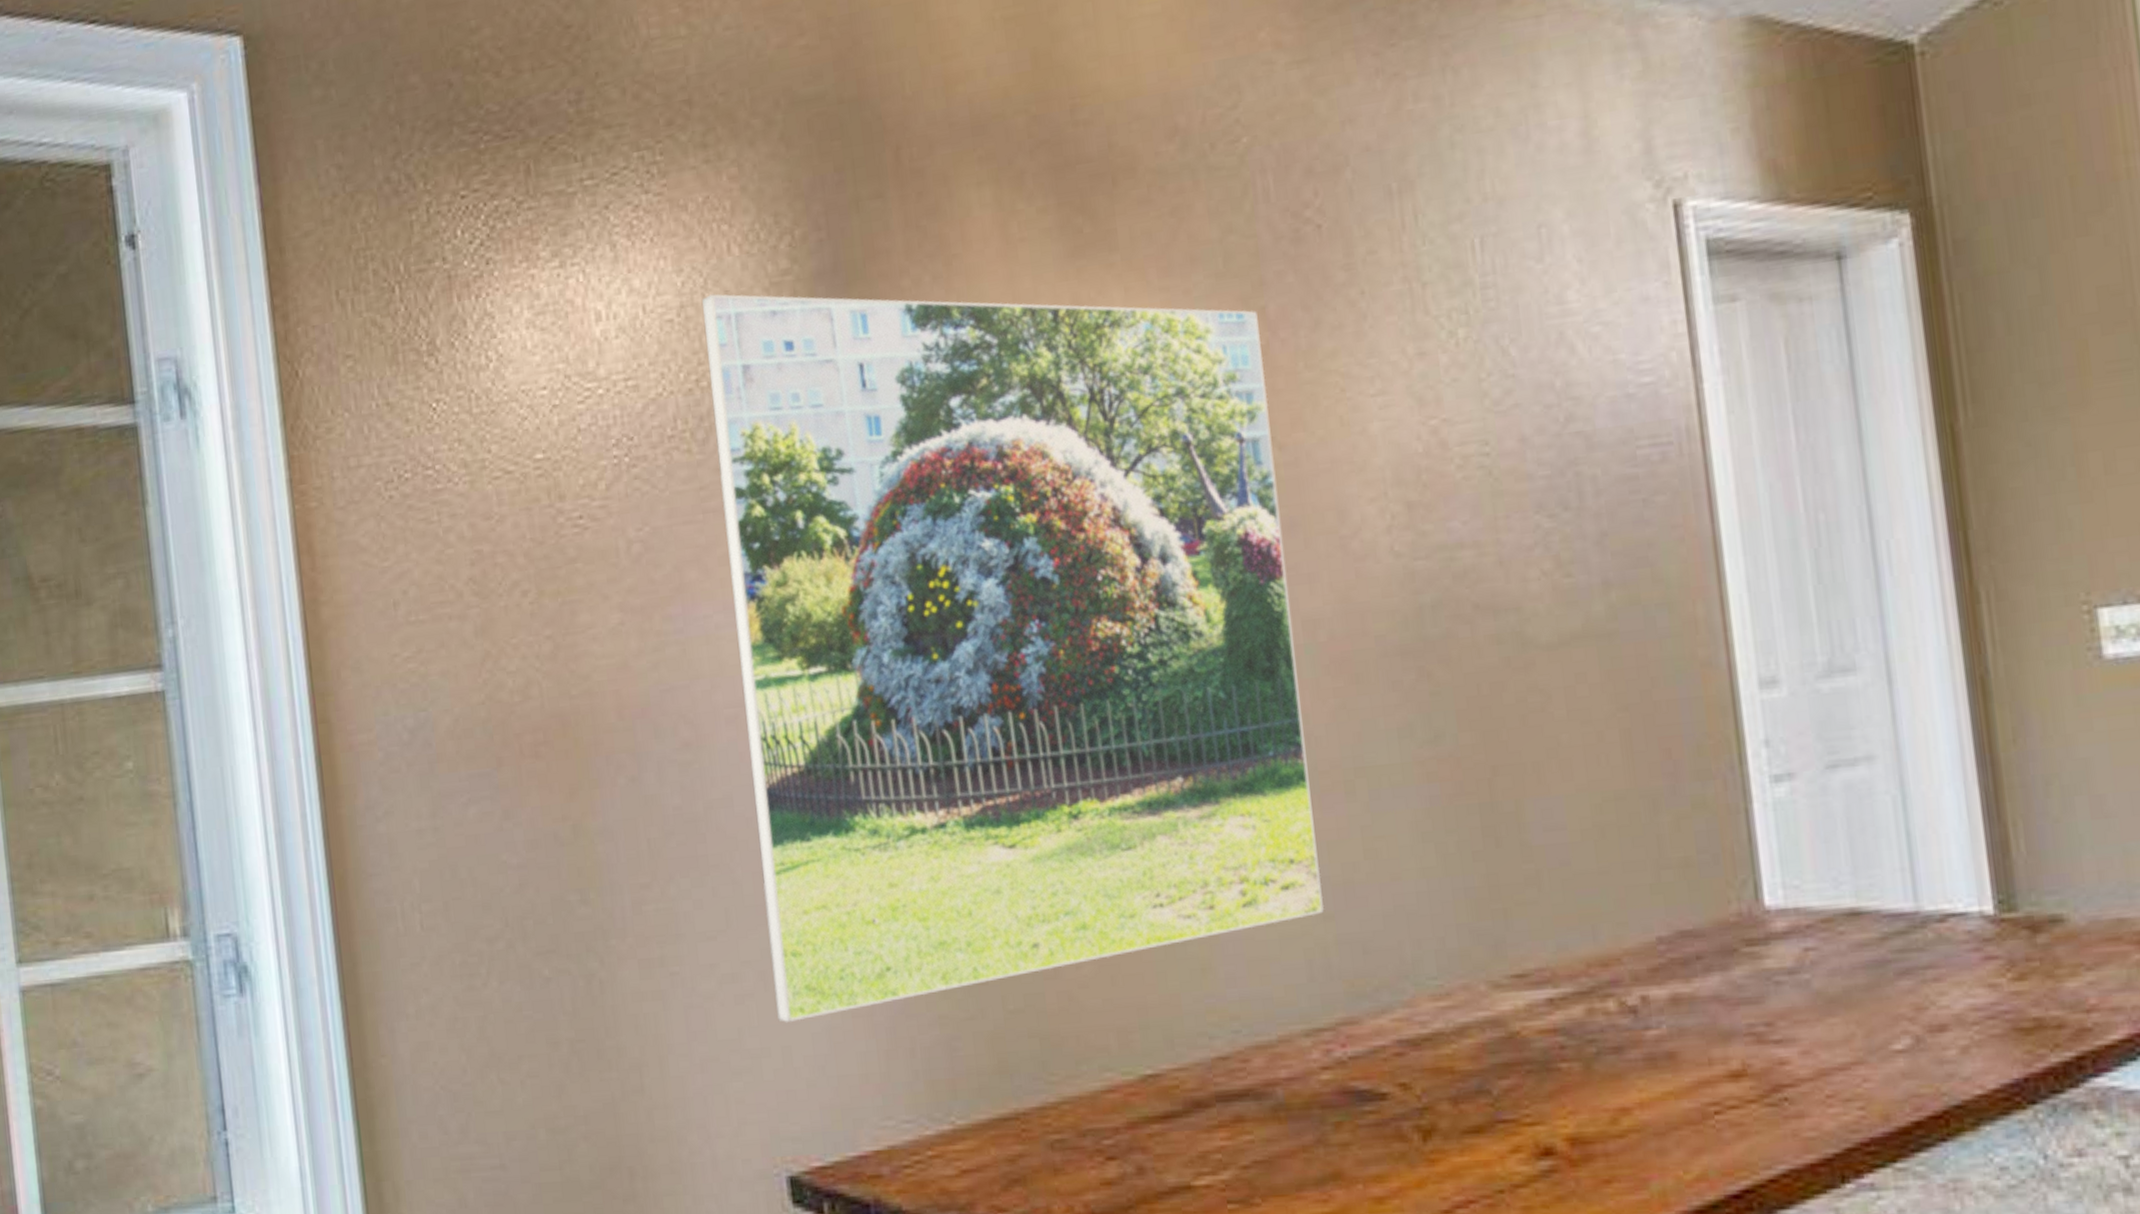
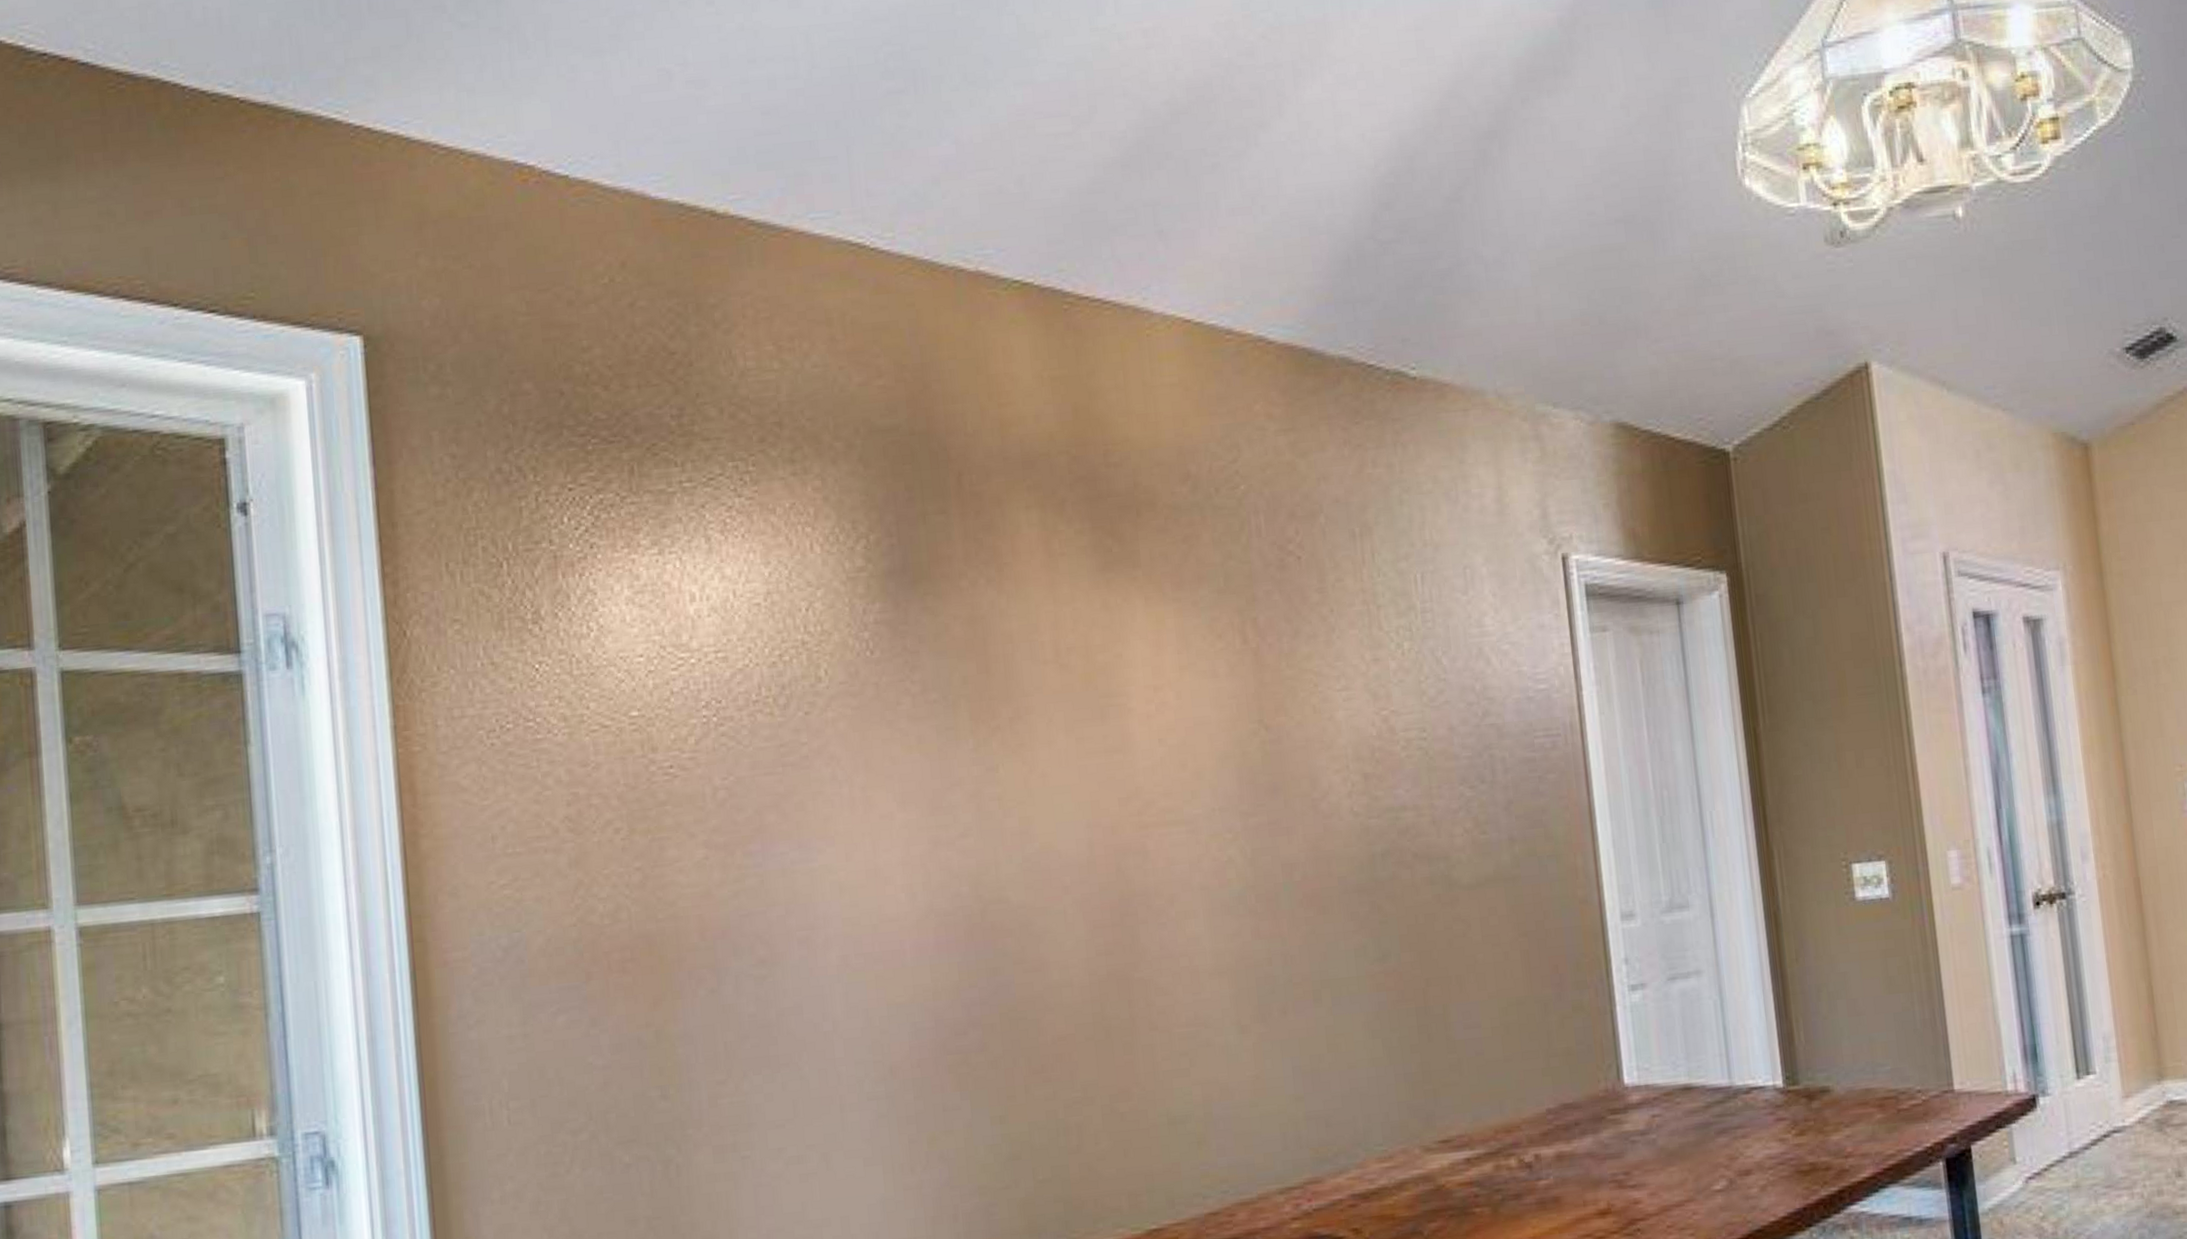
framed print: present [701,293,1325,1022] -> none [786,584,1297,1196]

